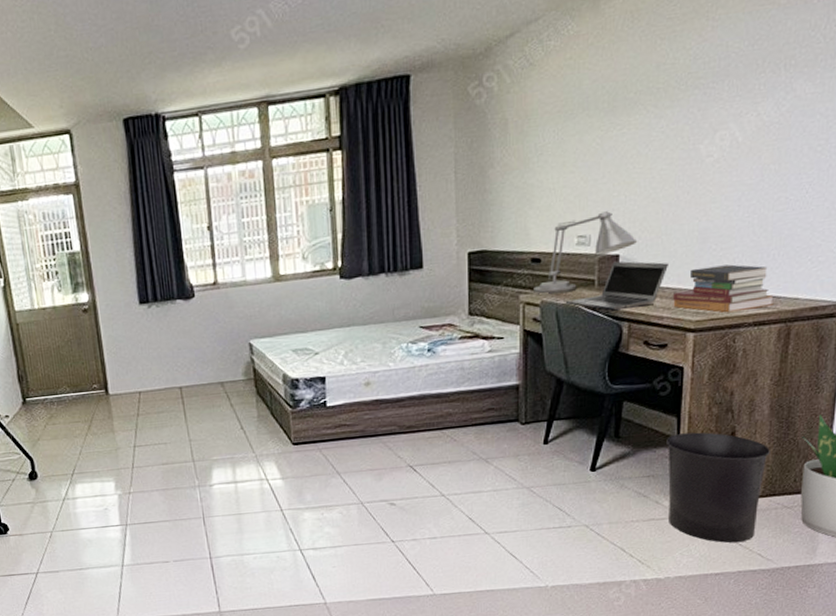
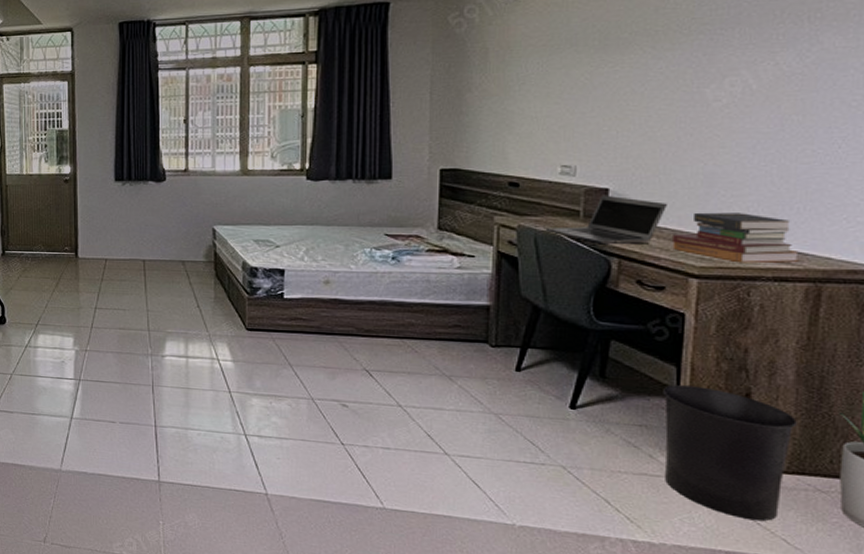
desk lamp: present [534,211,638,294] -> none [510,144,631,219]

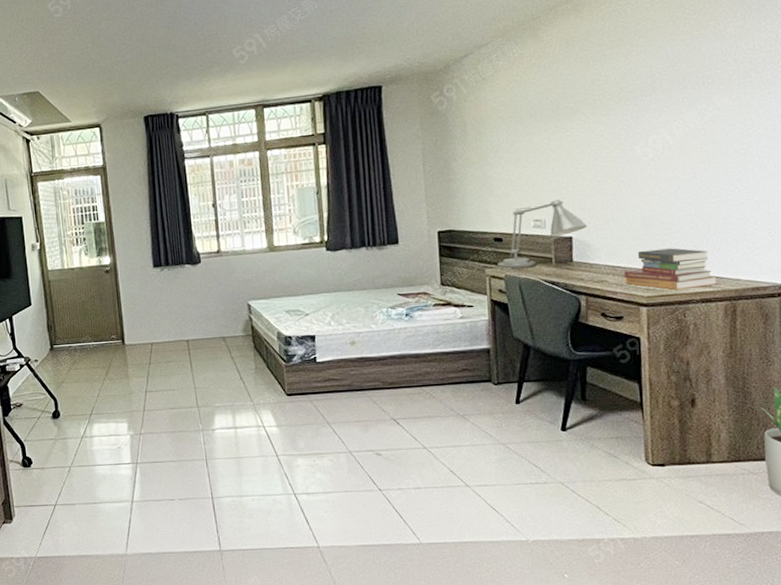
desk lamp: none [510,144,631,219] -> present [497,199,588,269]
laptop: present [545,195,667,245] -> none [527,242,617,286]
waste bin: present [663,385,797,521] -> none [631,398,731,506]

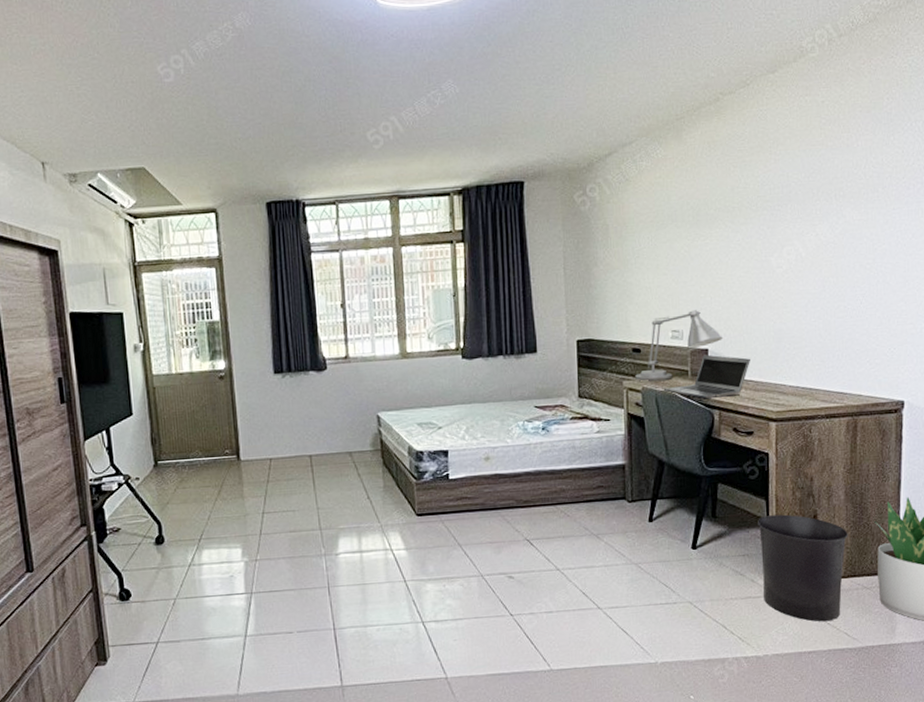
laptop: none [527,242,617,286] -> present [663,354,750,400]
books: present [624,248,717,290] -> none [756,362,841,406]
waste bin: none [631,398,731,506] -> present [758,514,848,622]

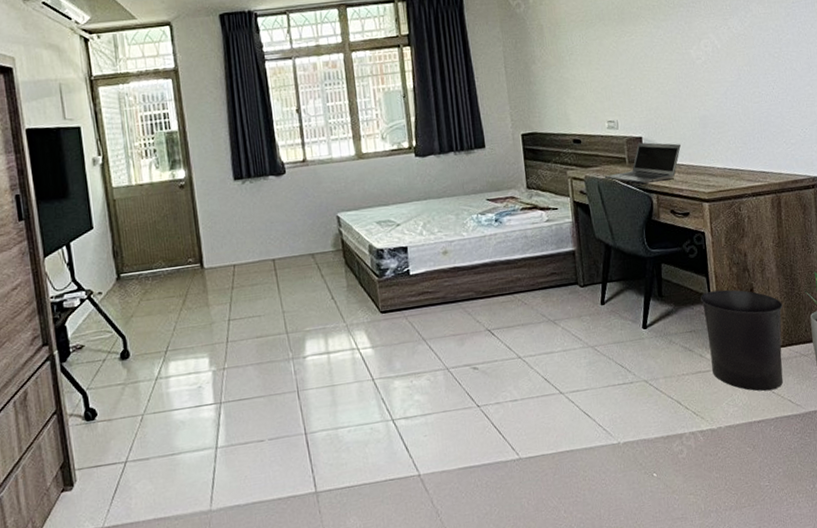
desk lamp: present [635,310,724,381] -> none [578,101,655,170]

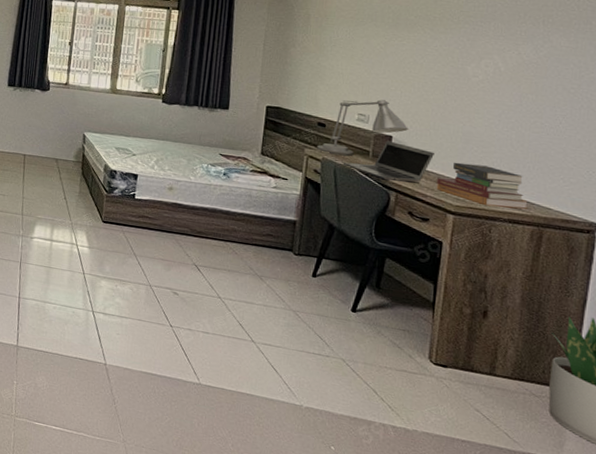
desk lamp: none [578,101,655,170] -> present [317,99,409,156]
books: none [688,145,764,186] -> present [436,162,528,209]
waste bin: present [700,289,784,391] -> none [420,299,520,417]

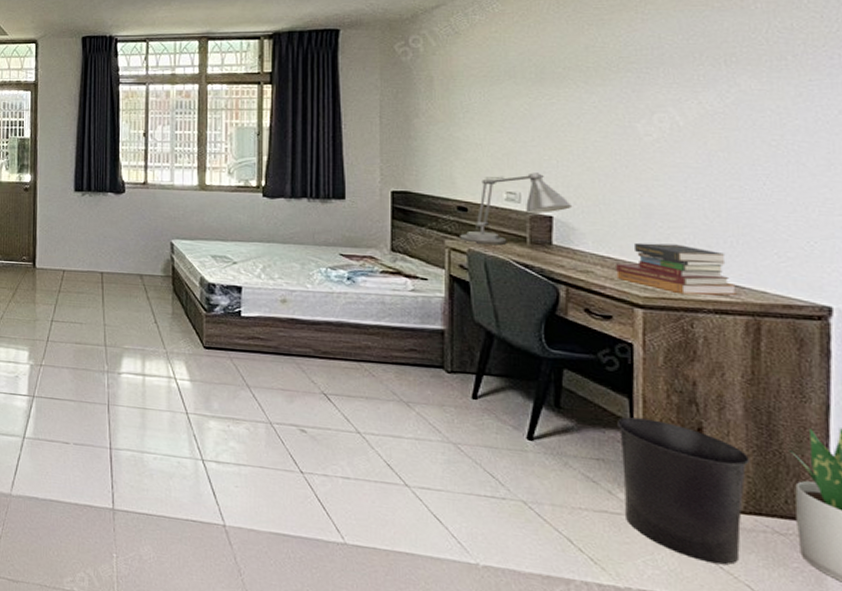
laptop: present [342,140,434,183] -> none [494,222,608,272]
waste bin: none [420,299,520,417] -> present [617,417,750,565]

